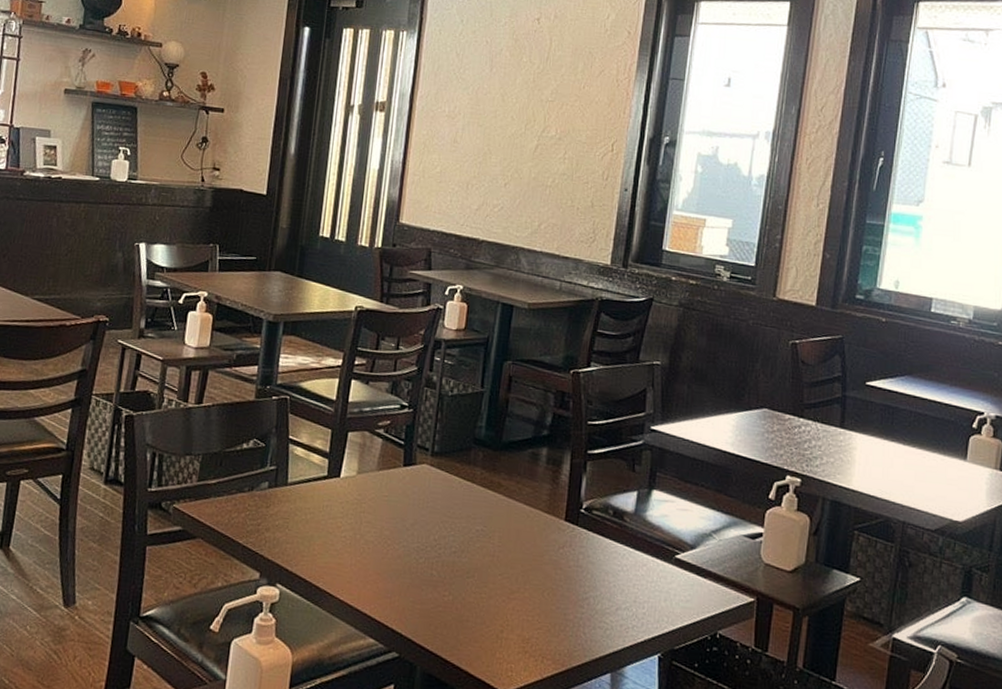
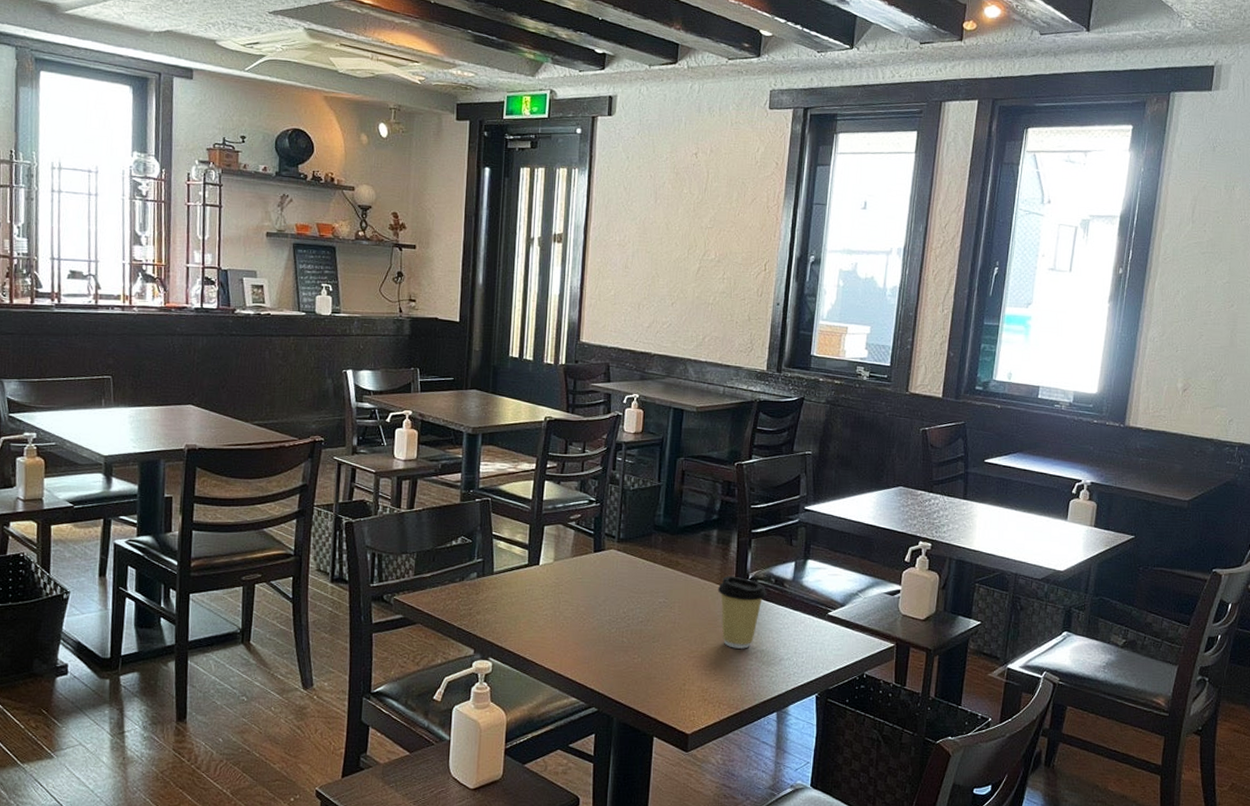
coffee cup: none [545,503,604,593] -> present [717,576,767,649]

